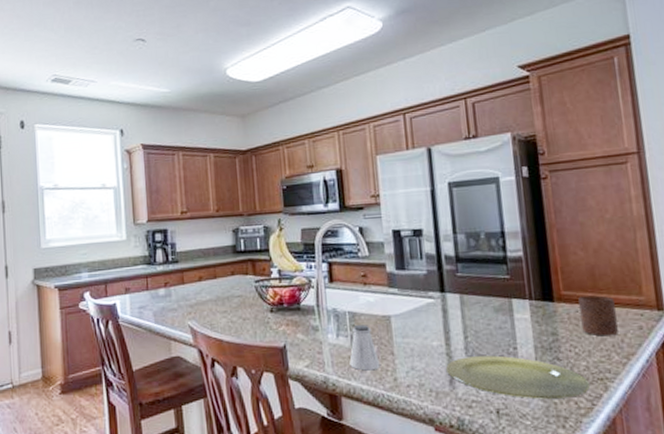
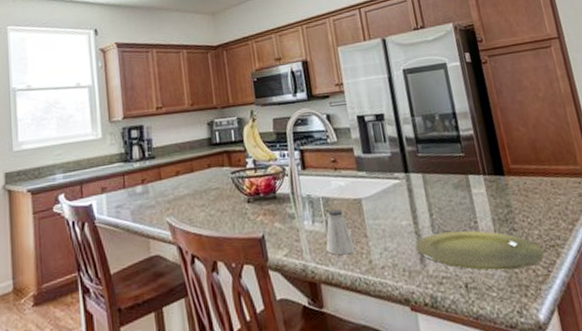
cup: present [578,295,618,336] -> none [525,167,562,205]

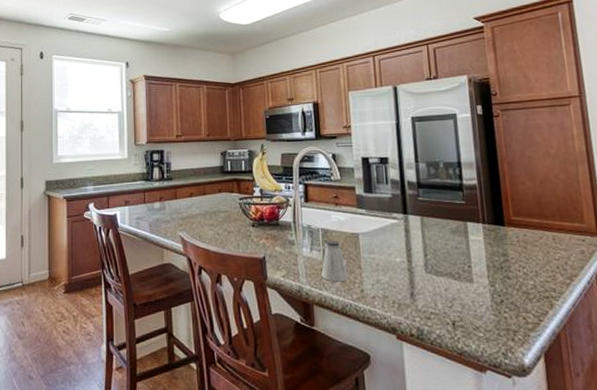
plate: present [415,230,545,271] -> none [407,272,538,314]

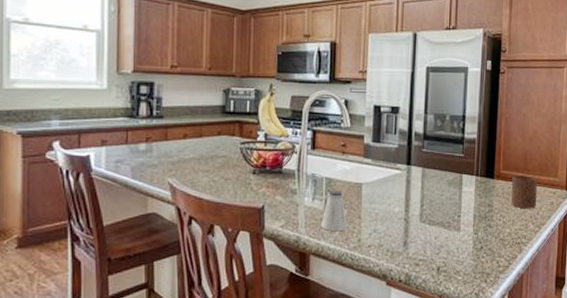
cup: none [526,221,562,259] -> present [511,175,537,209]

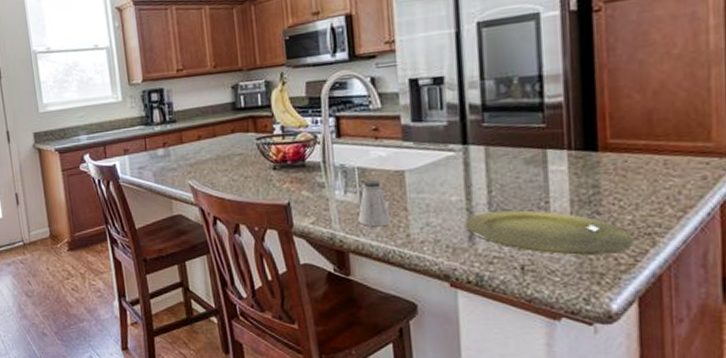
plate: none [402,222,510,259] -> present [464,210,635,255]
cup: present [511,175,537,209] -> none [629,143,675,188]

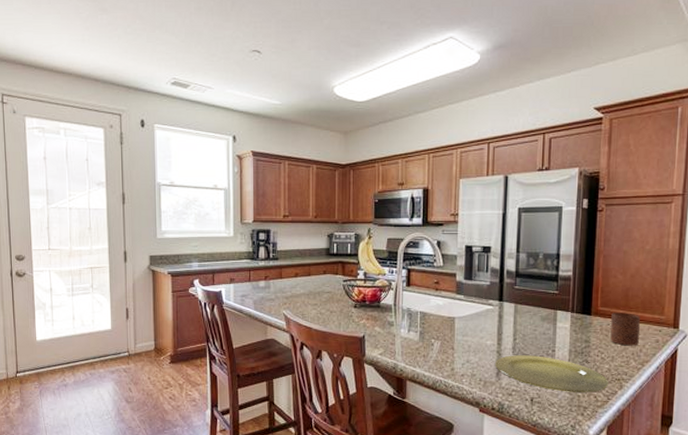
saltshaker: present [358,180,392,227] -> none [416,323,442,361]
cup: none [629,143,675,188] -> present [610,312,640,346]

